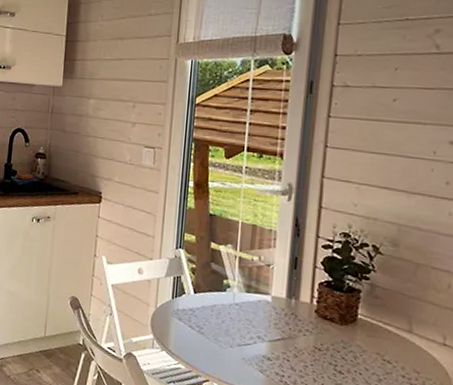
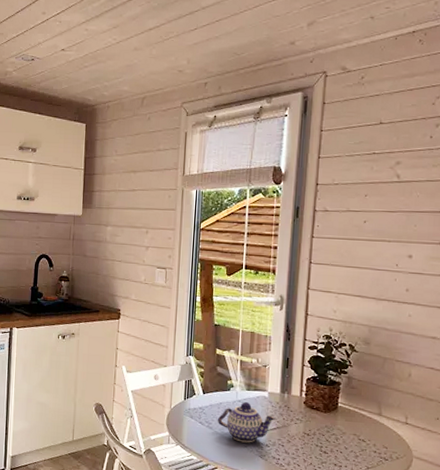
teapot: none [210,306,281,355] -> present [217,402,276,443]

